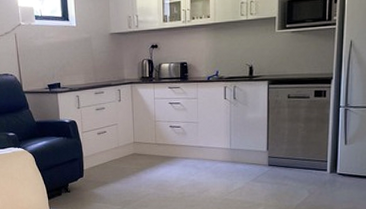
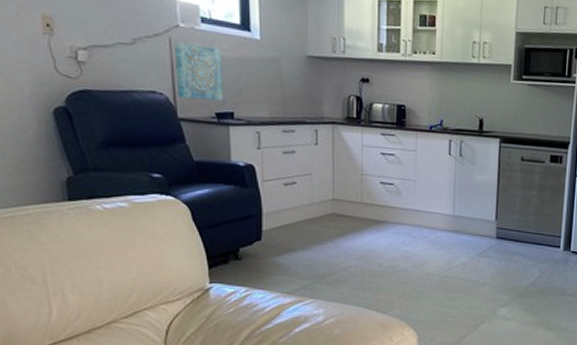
wall art: none [18,35,53,76] -> present [174,41,224,101]

